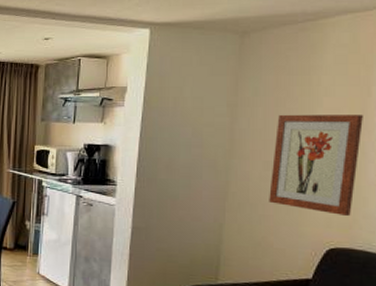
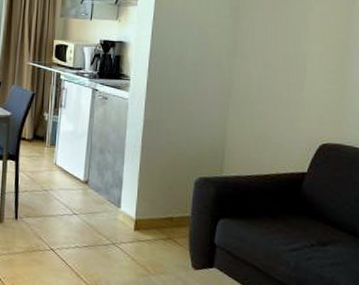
wall art: present [269,114,363,216] -> none [268,18,349,113]

